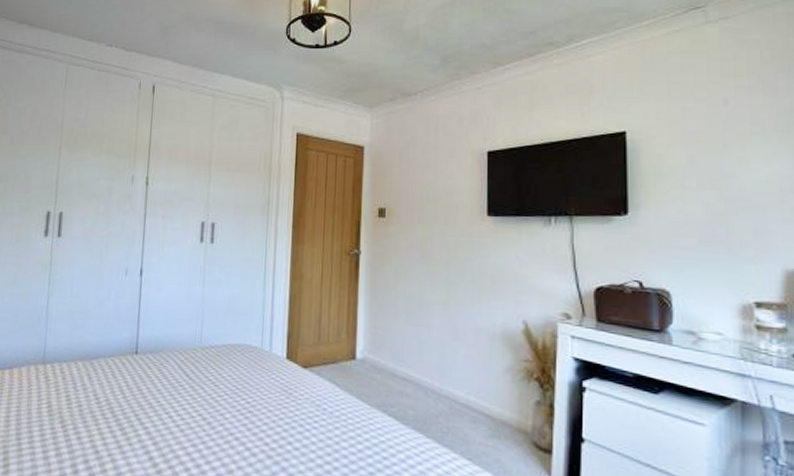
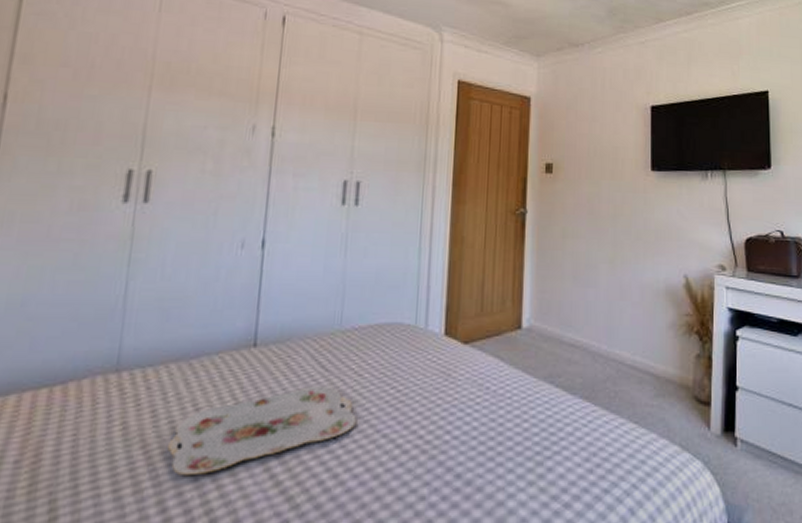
serving tray: none [77,390,214,449] -> present [166,385,356,476]

